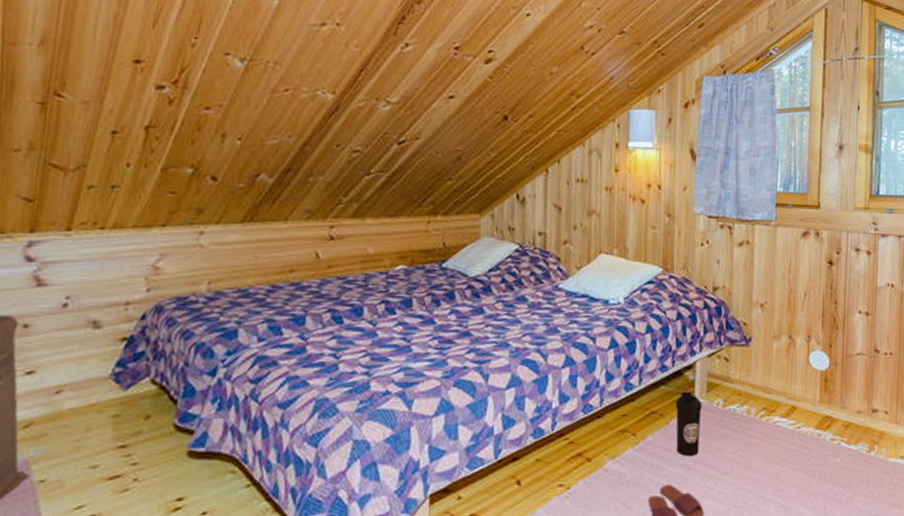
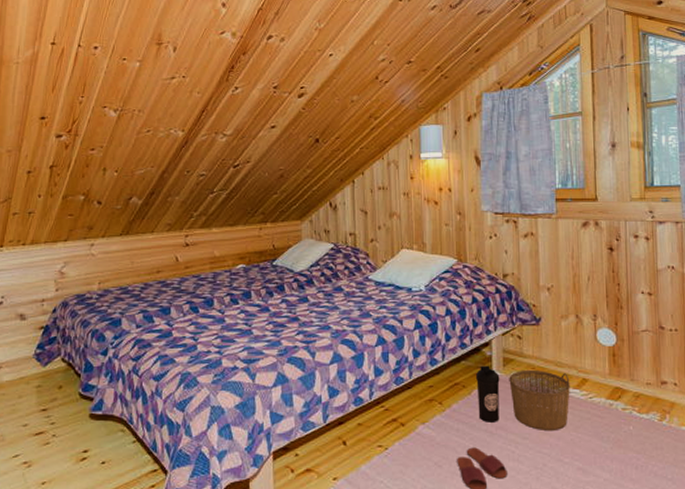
basket: none [712,396,778,464] -> present [509,369,570,430]

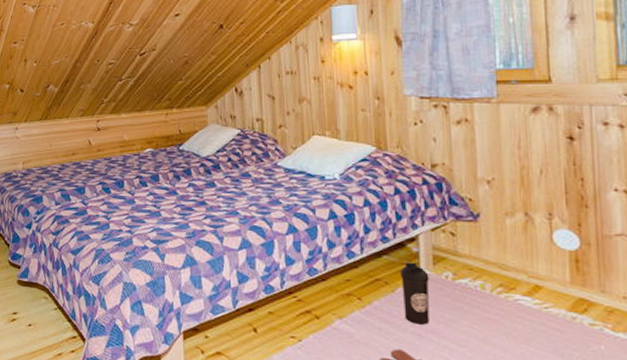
basket: present [509,369,570,430] -> none [440,270,519,341]

